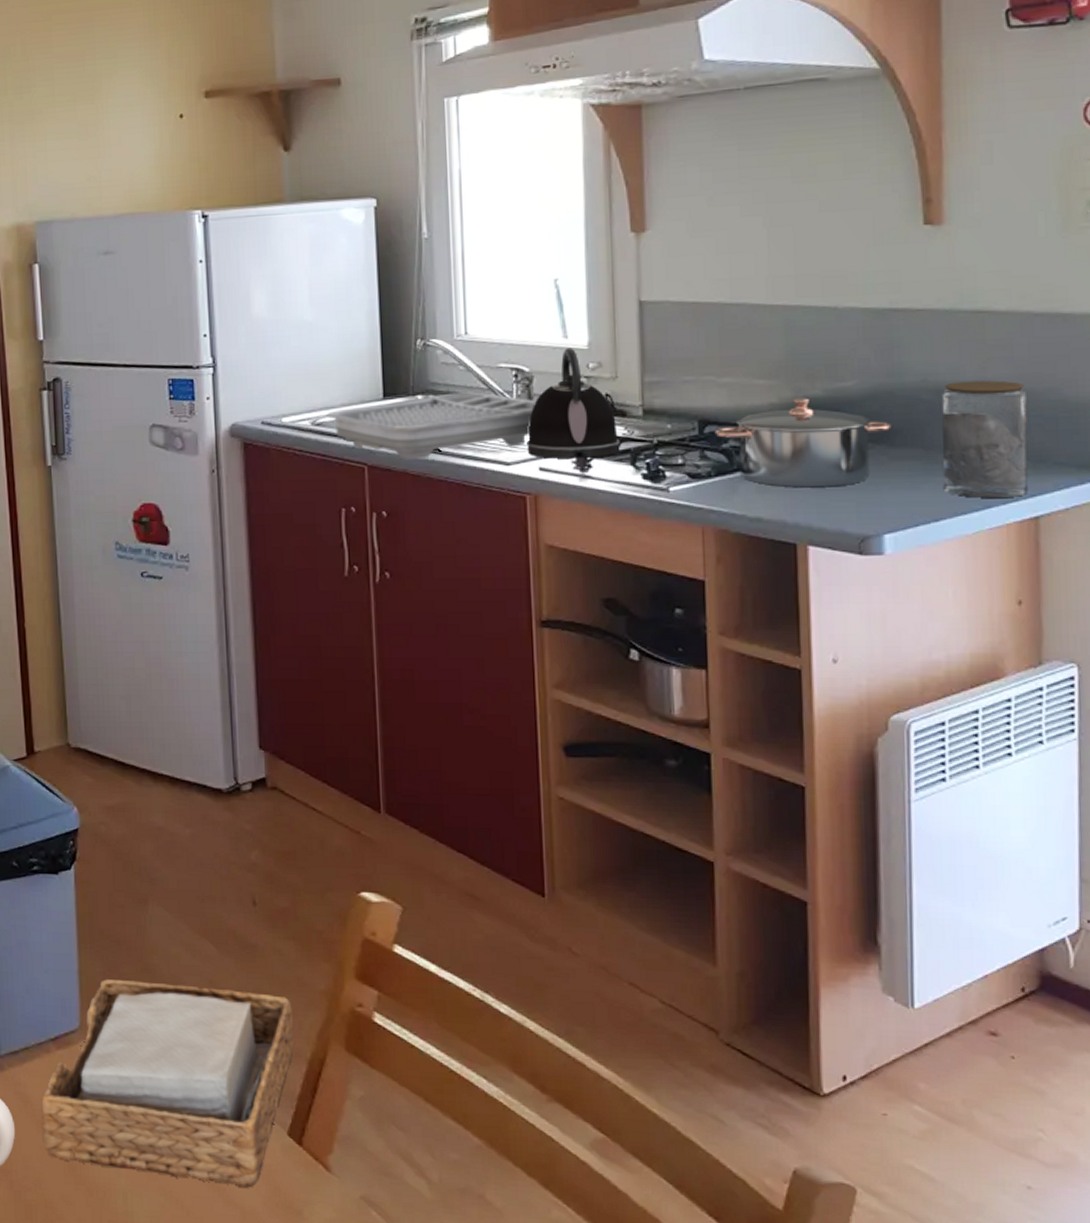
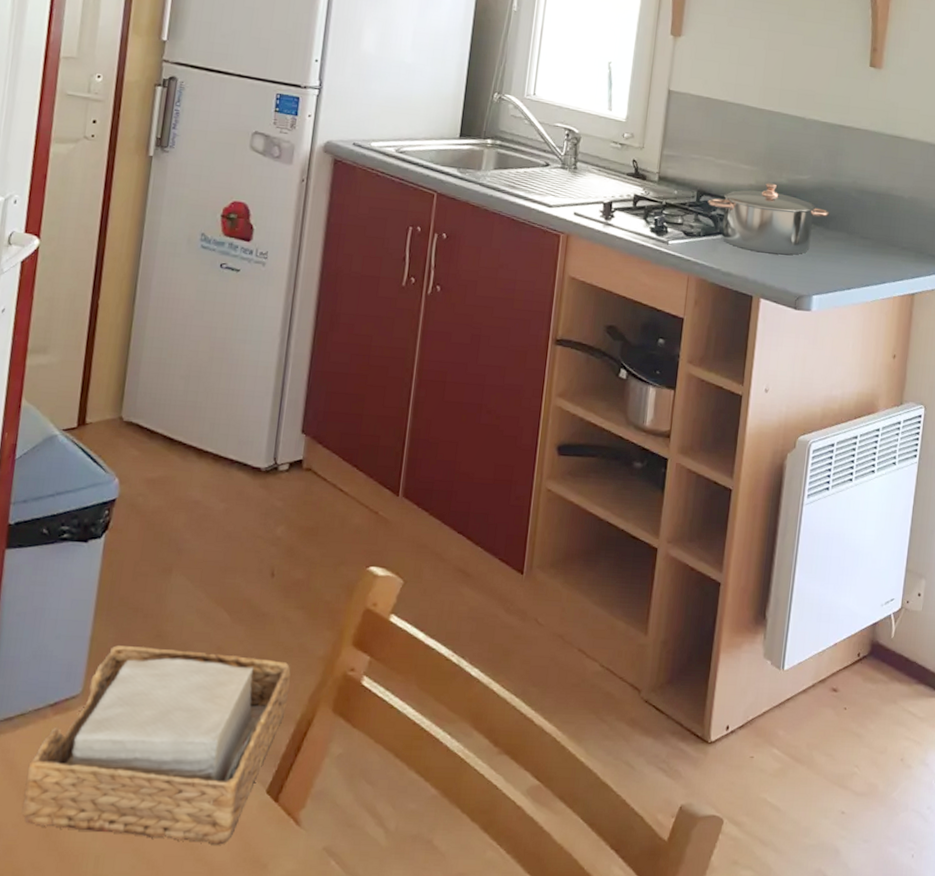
dish rack: present [327,392,537,460] -> none [410,141,581,194]
kettle: present [526,348,620,460] -> none [567,118,638,211]
jar: present [941,380,1029,498] -> none [856,186,919,277]

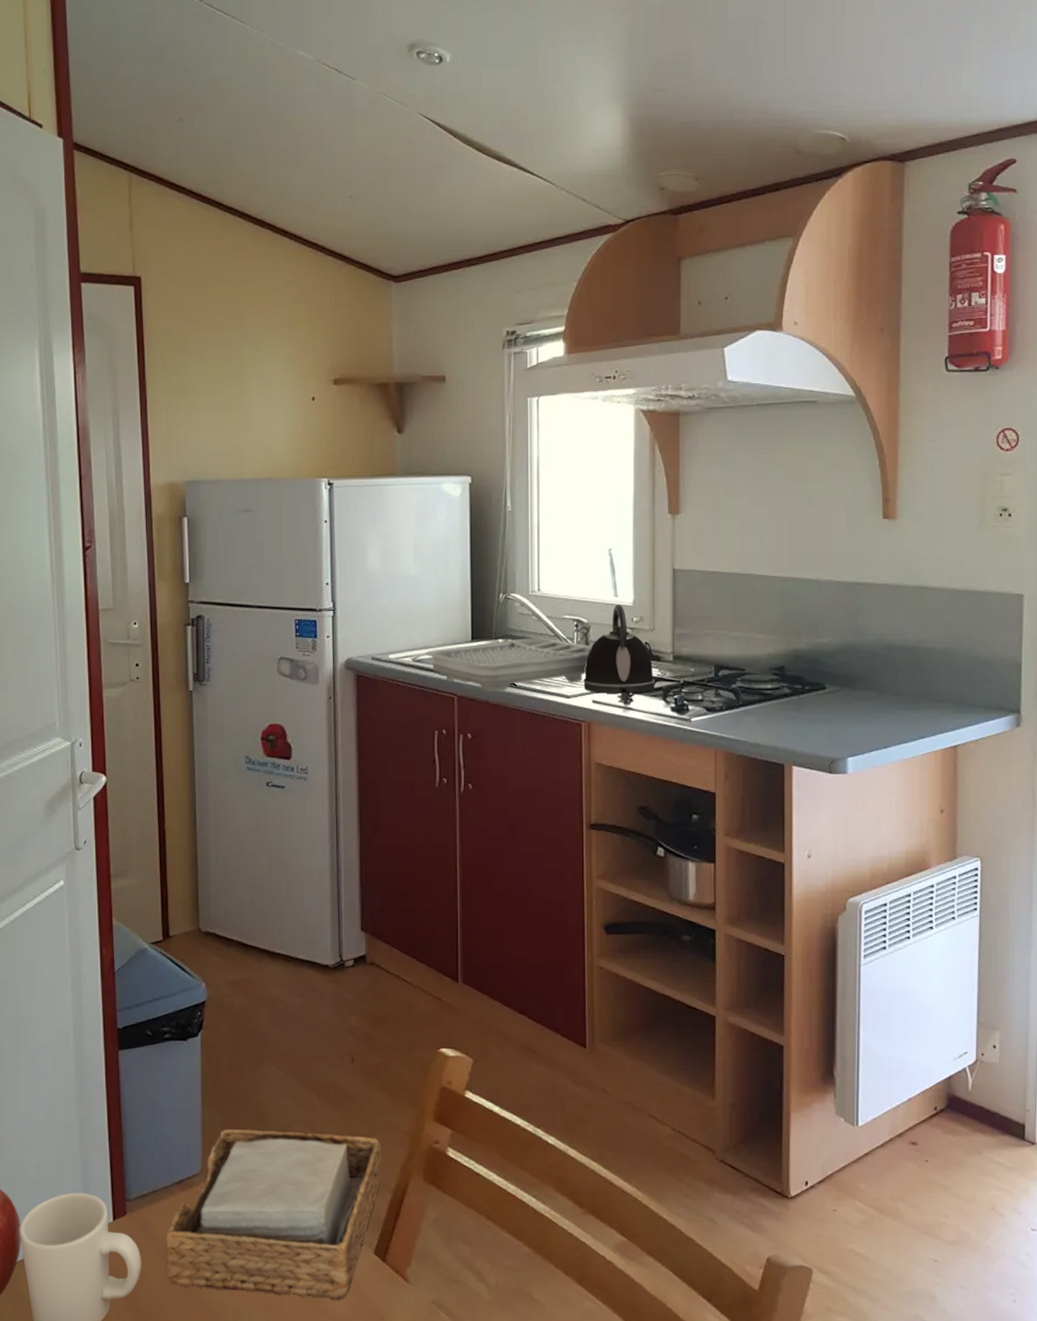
dish rack: none [410,141,581,194] -> present [425,638,592,692]
kettle: none [567,118,638,211] -> present [583,604,655,694]
cooking pot: present [707,183,830,255] -> none [726,650,857,720]

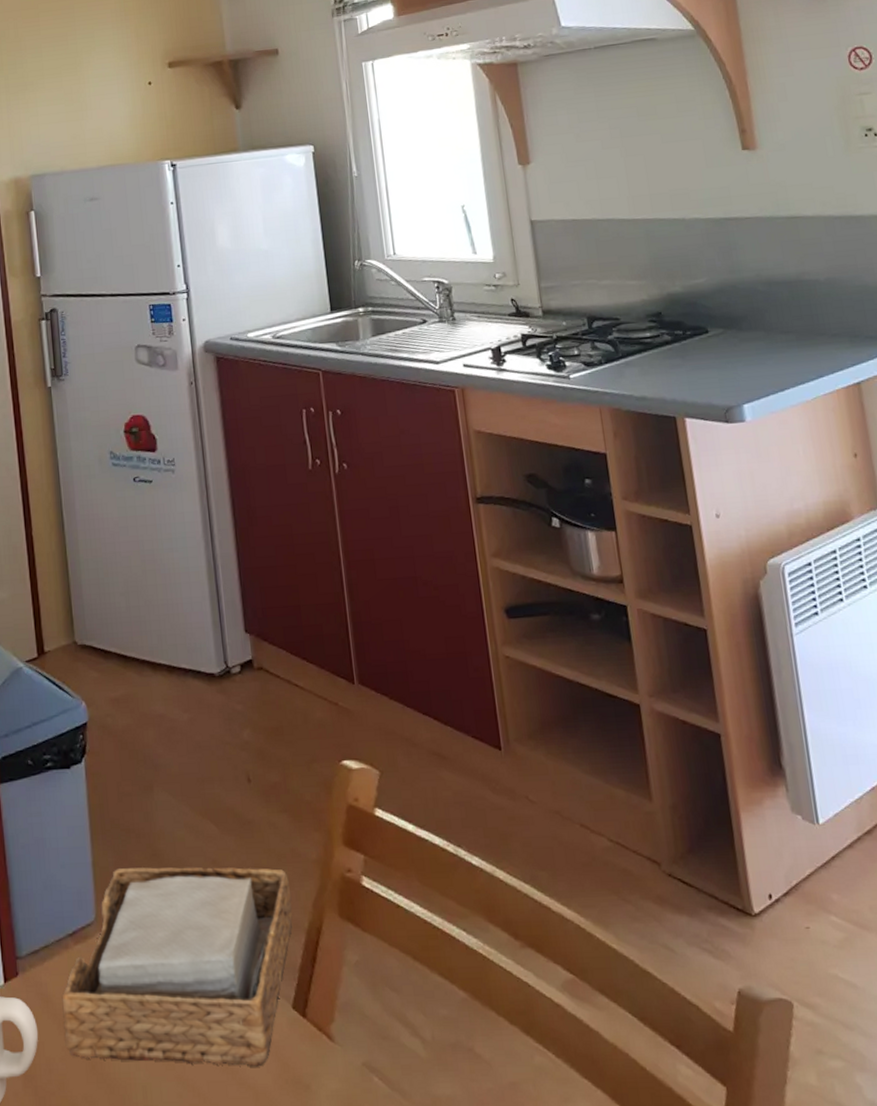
dish rack: present [425,638,592,692] -> none [285,303,457,364]
kettle: present [583,604,655,694] -> none [451,262,527,356]

